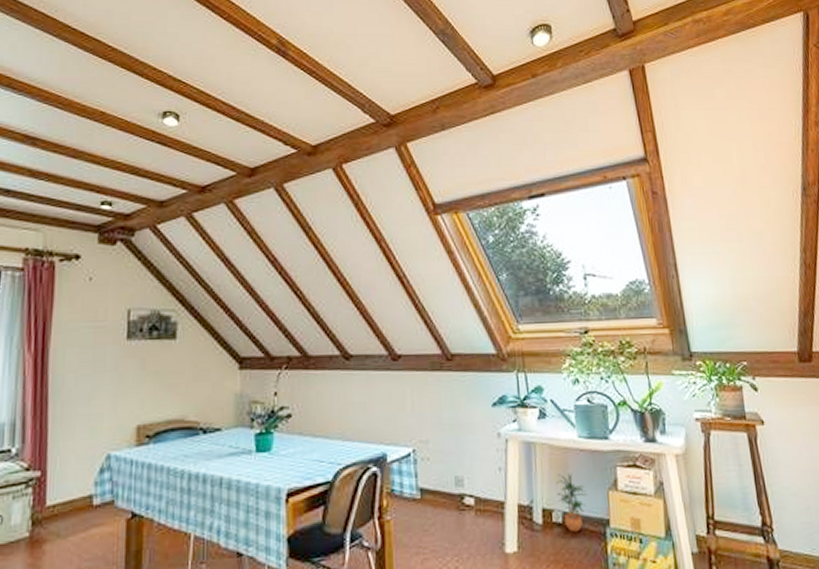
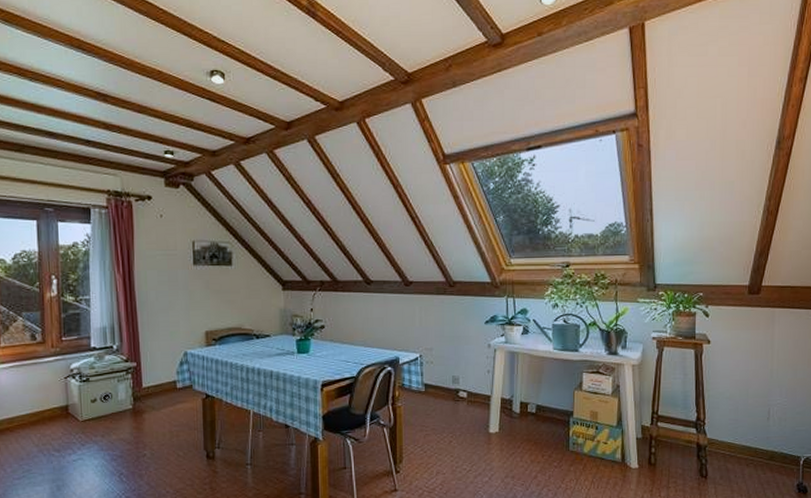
potted plant: present [556,473,588,533] -> none [533,376,557,420]

